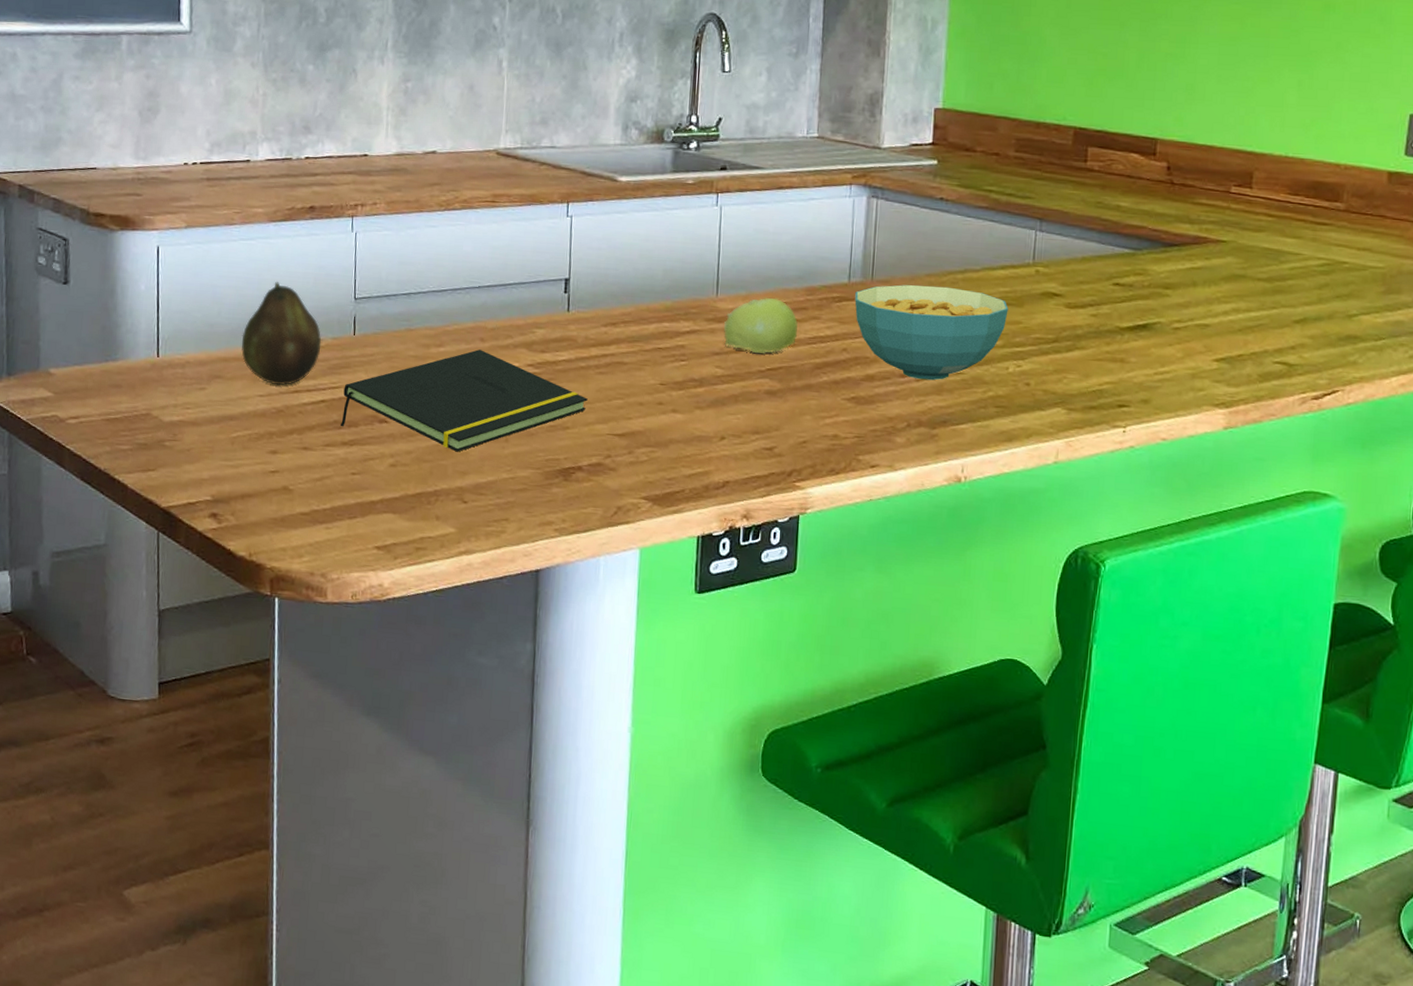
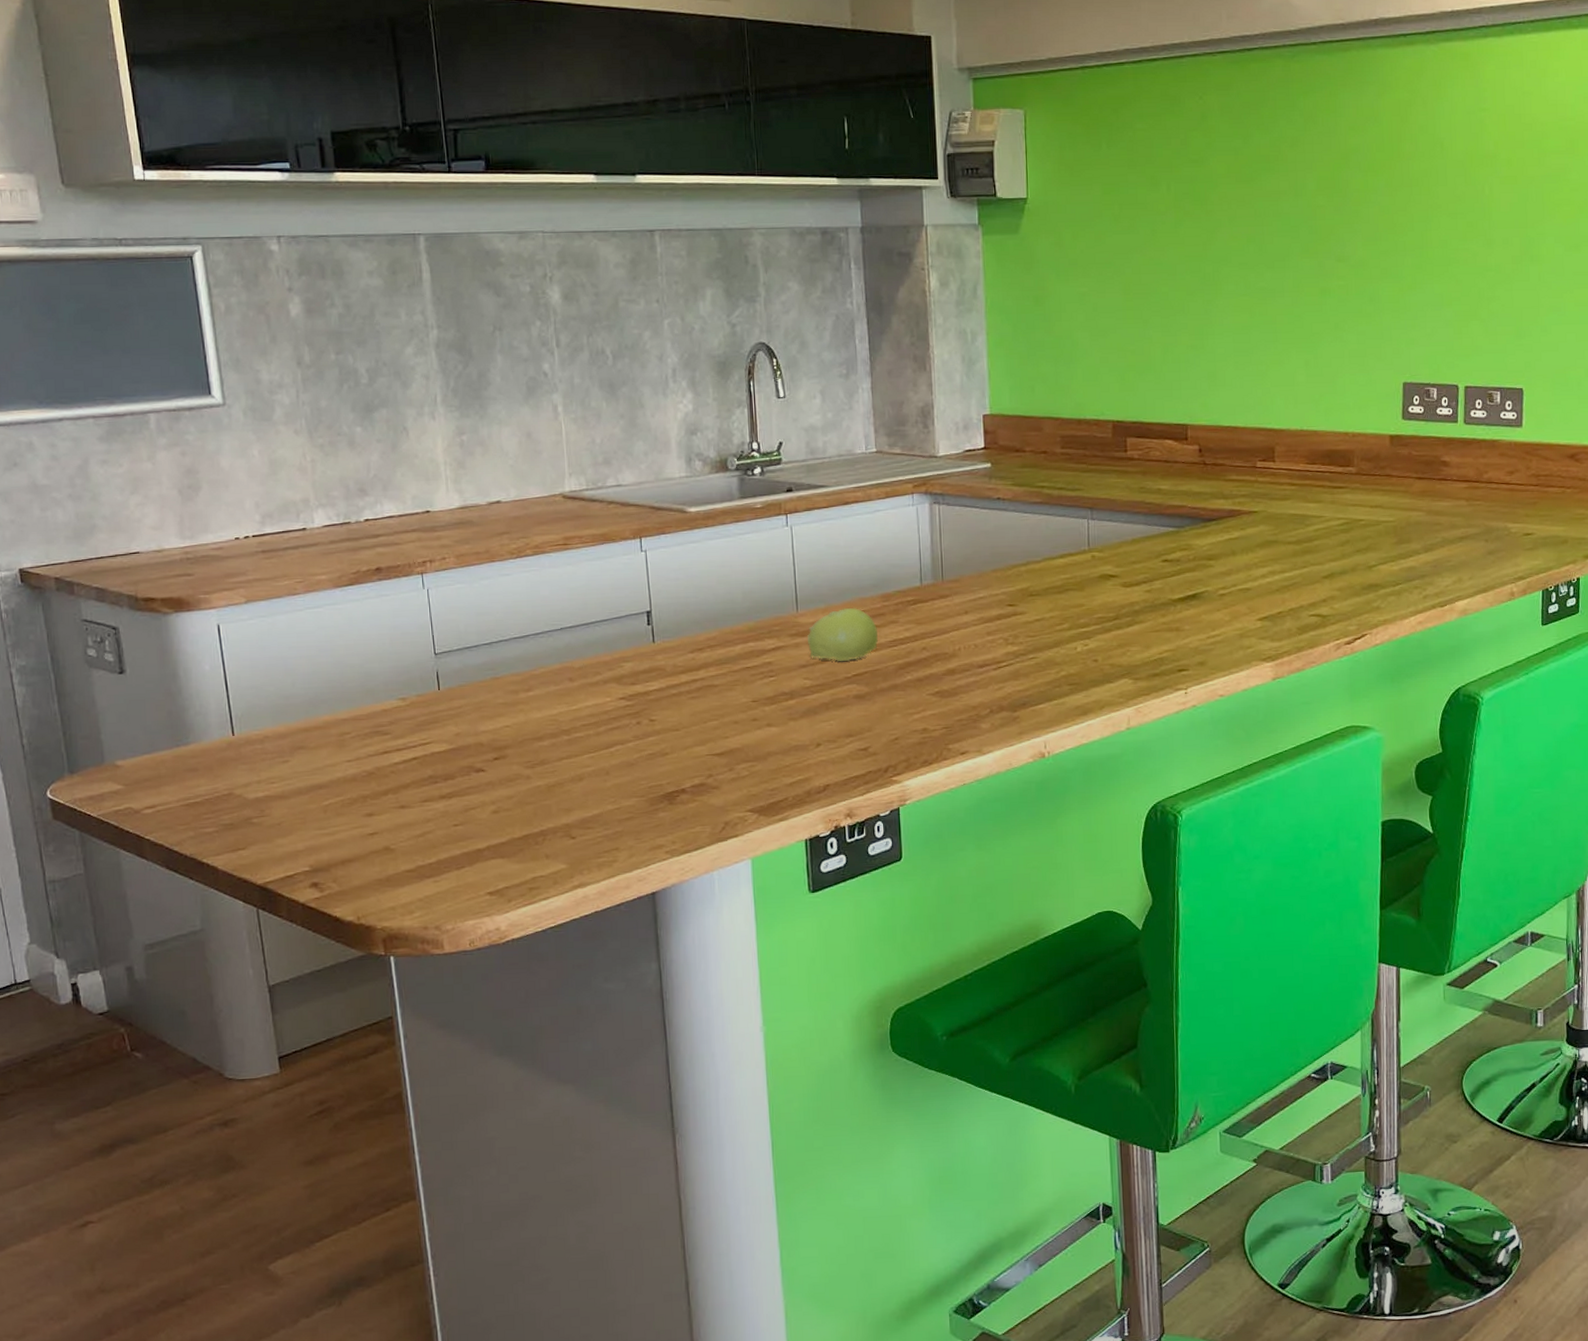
fruit: present [241,281,322,386] -> none [321,645,406,749]
notepad: present [341,349,588,452] -> none [435,689,683,791]
cereal bowl: present [854,285,1009,381] -> none [928,579,1071,668]

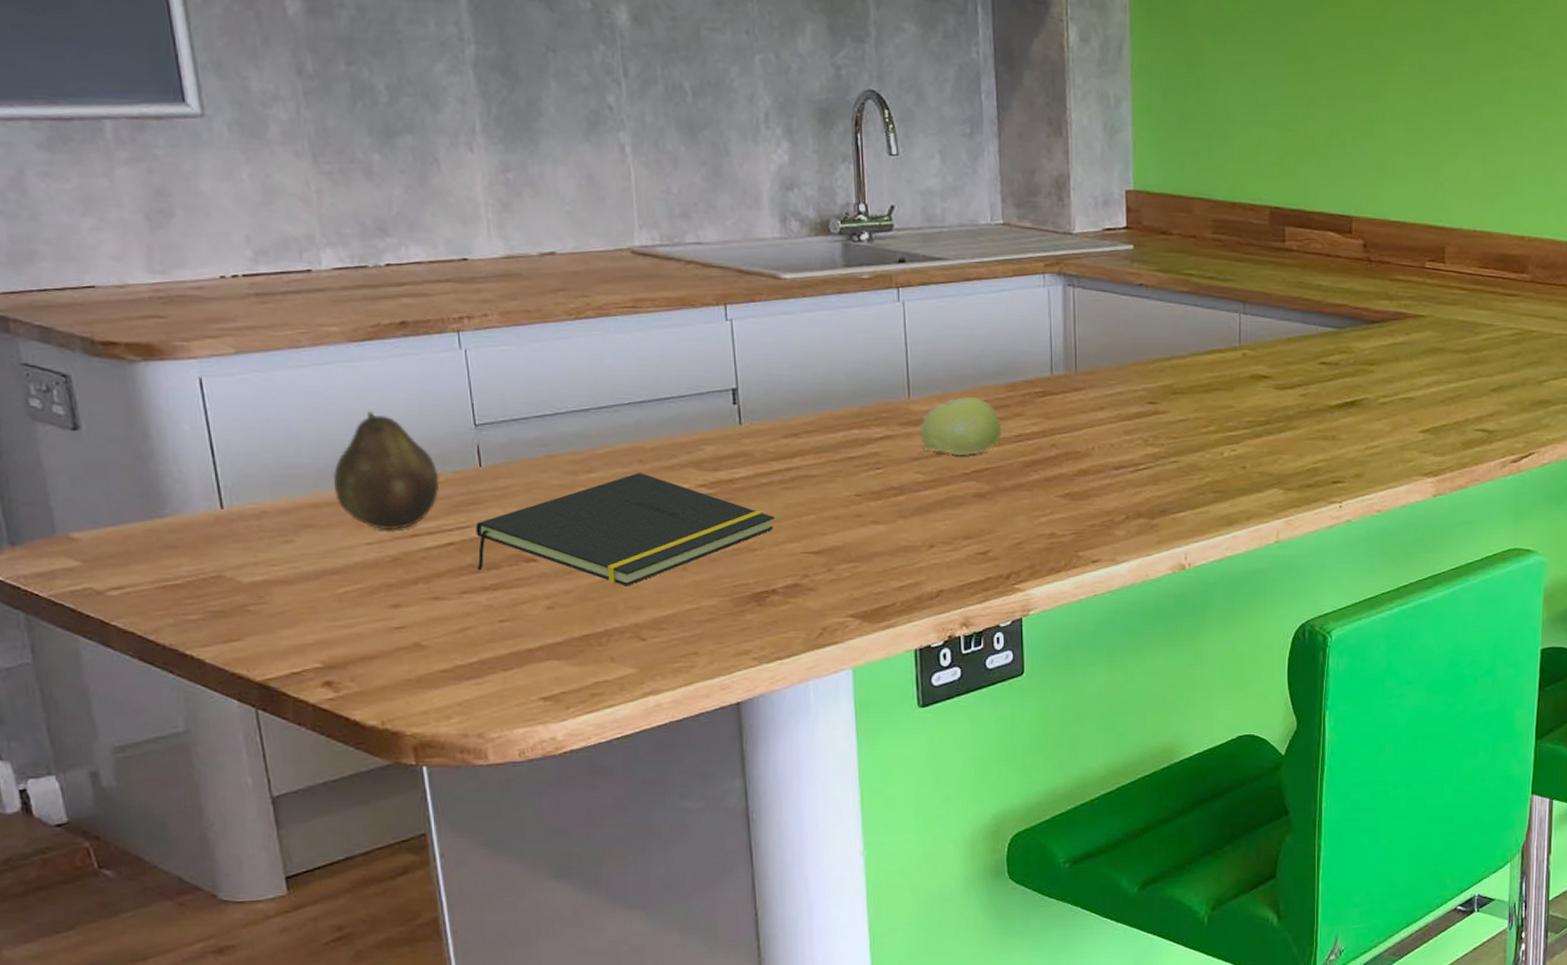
fruit: none [321,645,406,749] -> present [332,410,440,530]
notepad: none [435,689,683,791] -> present [475,473,775,586]

